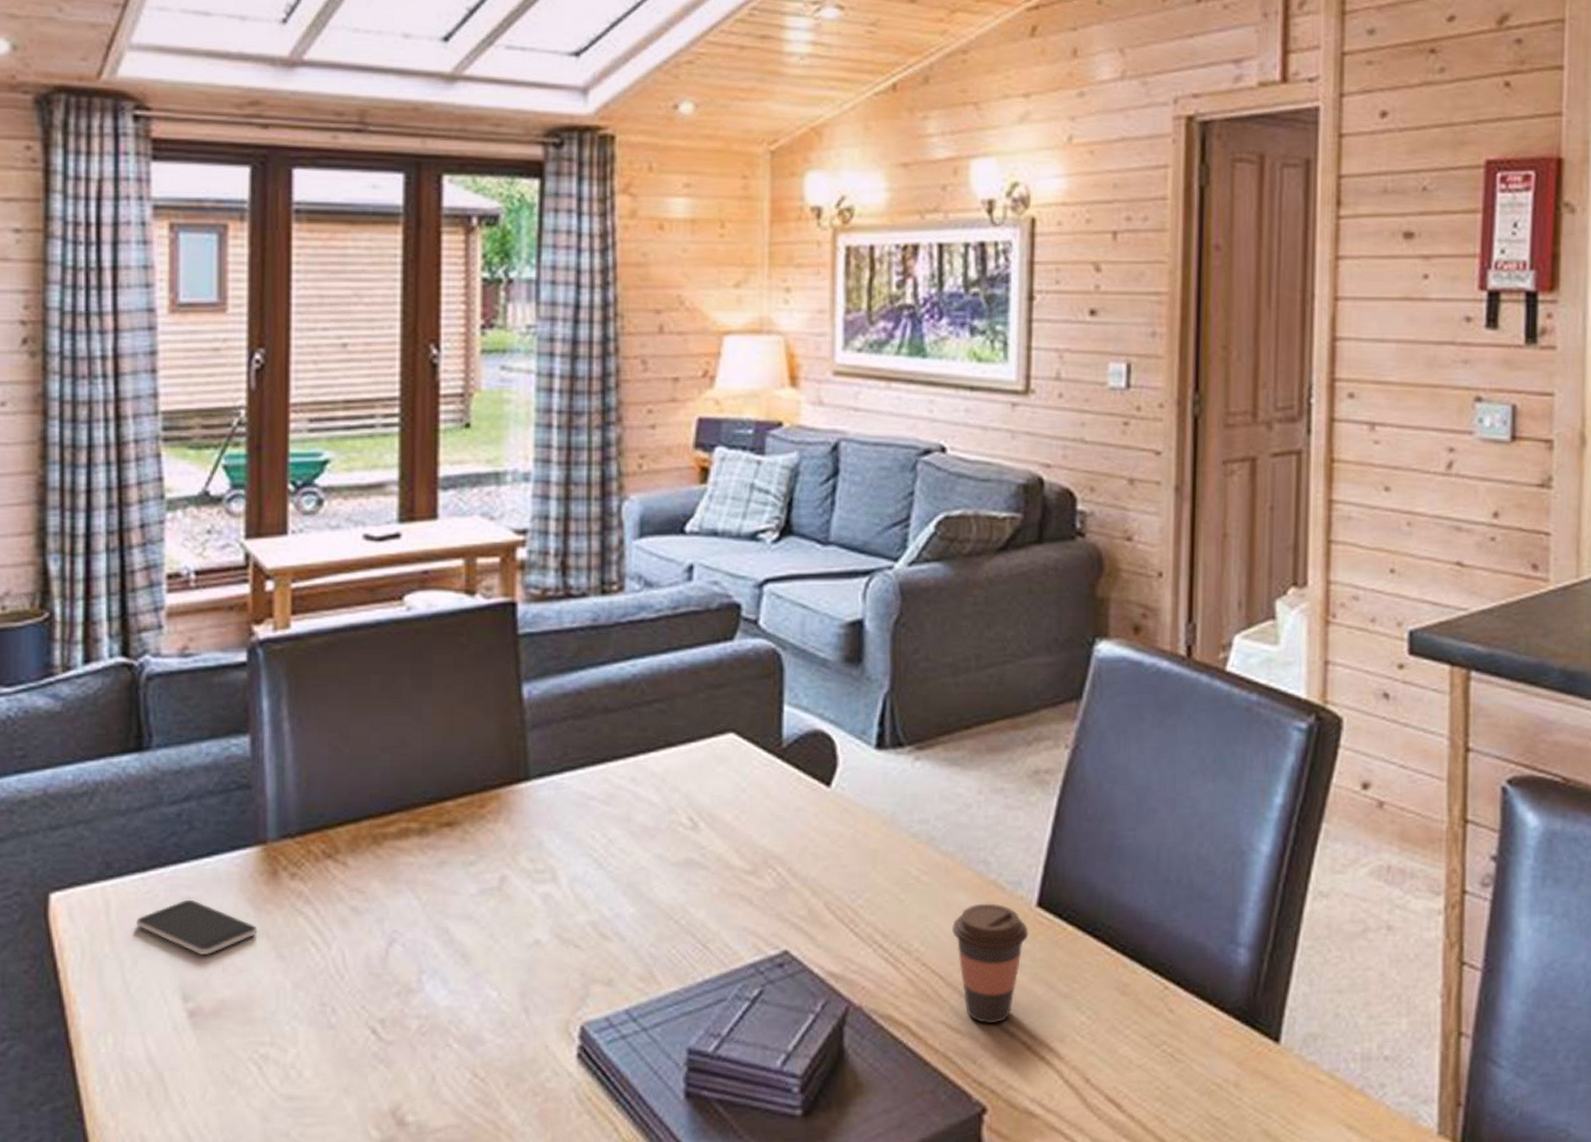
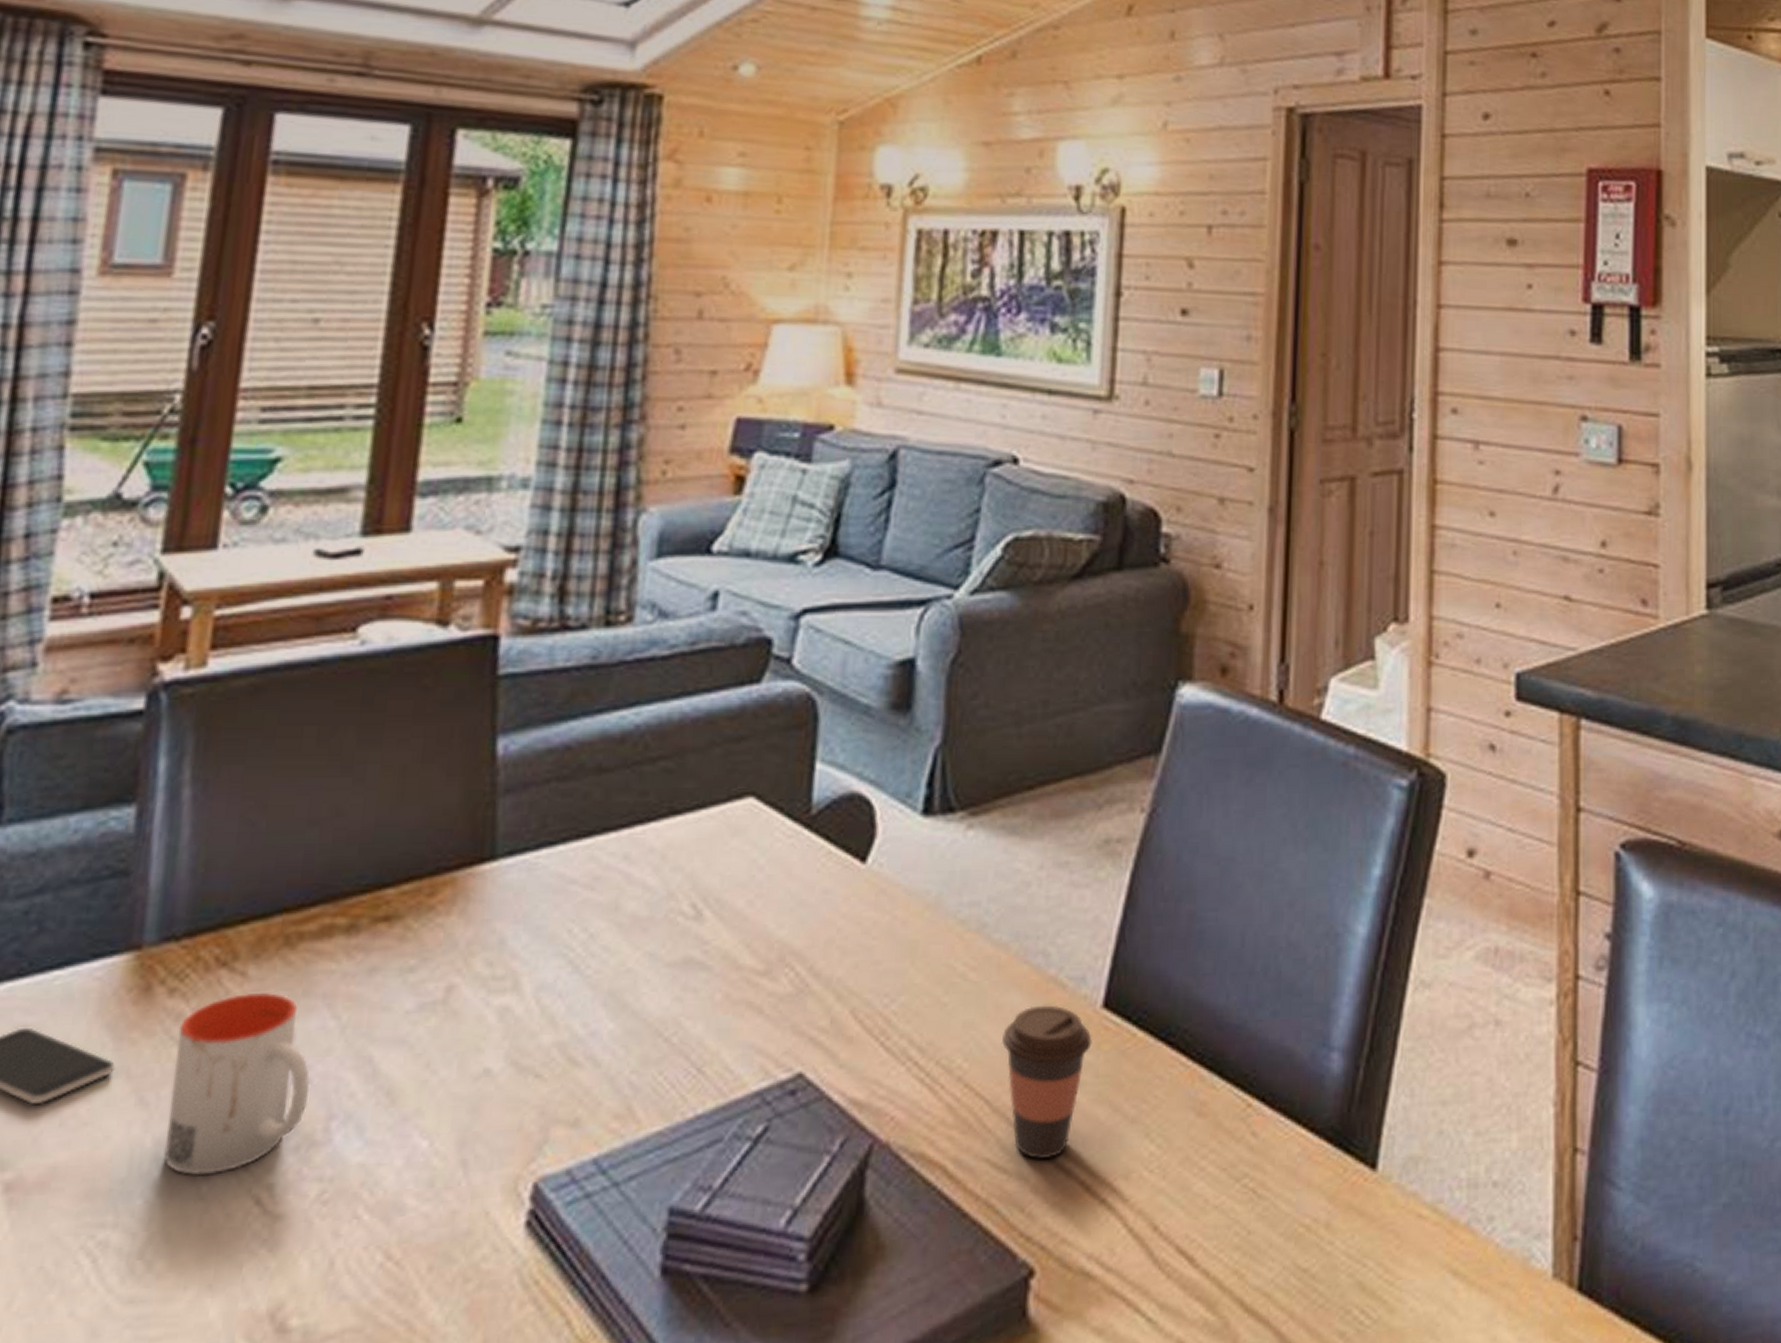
mug: none [301,879,404,1010] -> present [163,993,310,1175]

